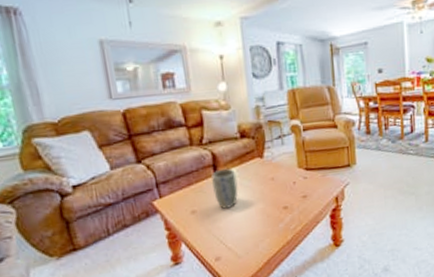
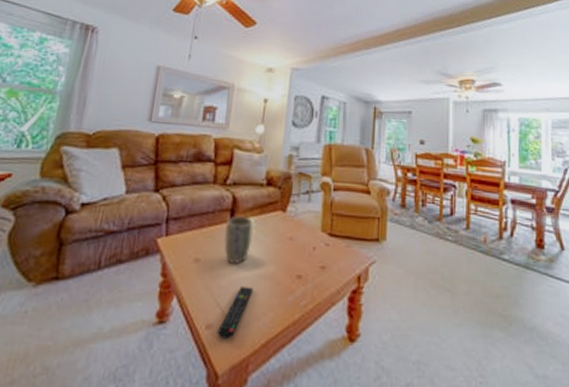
remote control: none [226,223,249,265] -> present [217,286,253,339]

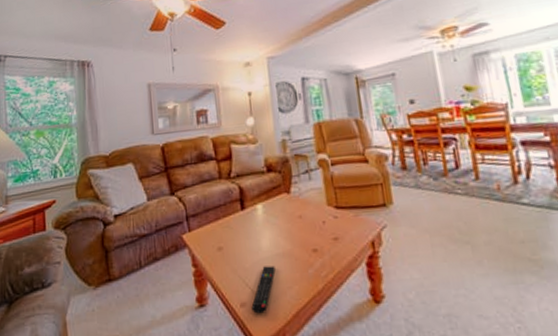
plant pot: present [224,216,254,264] -> none [238,203,265,247]

